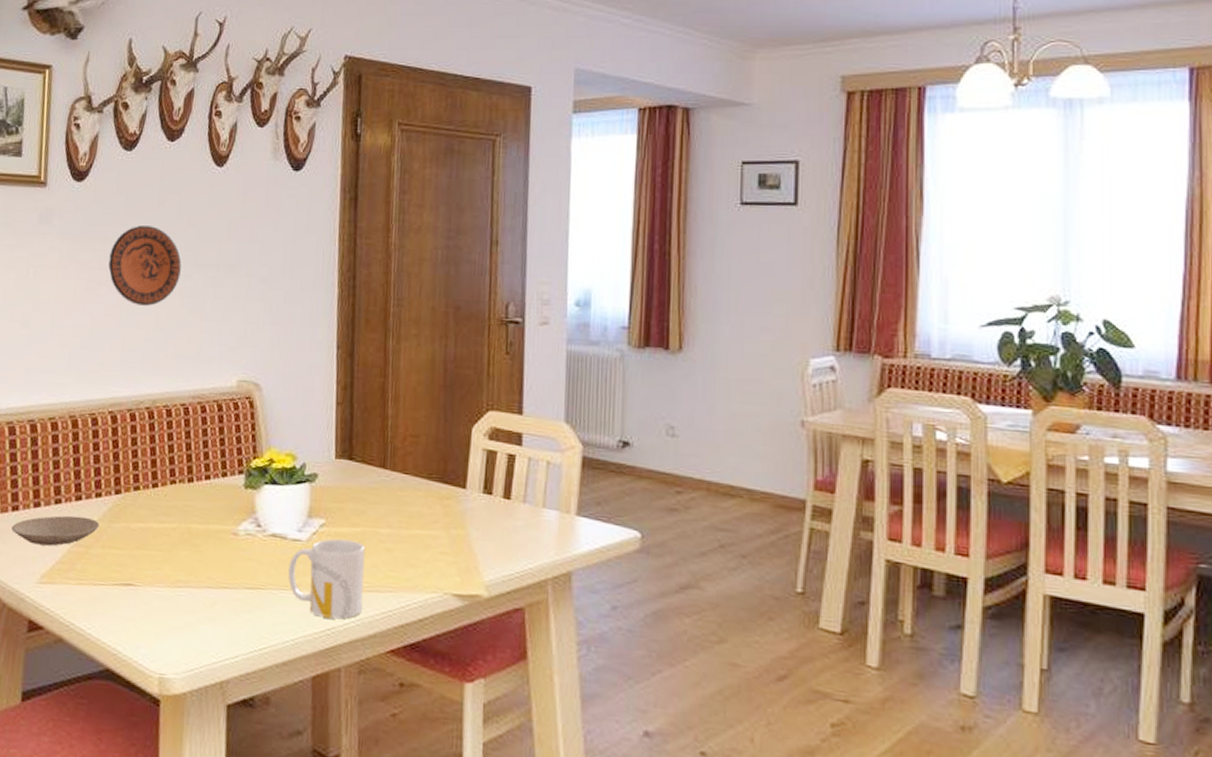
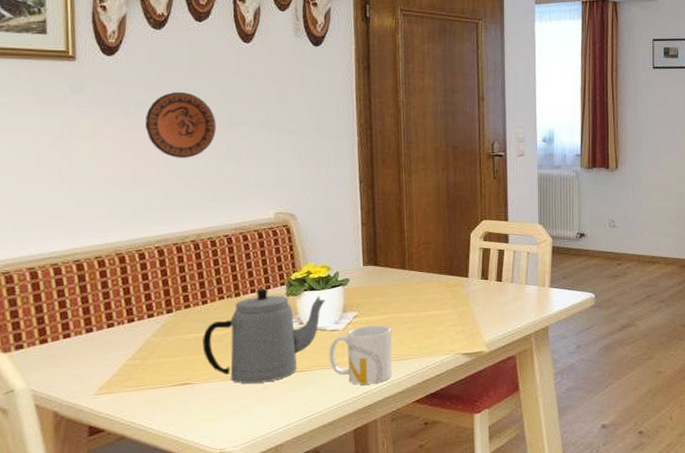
plate: present [11,515,99,546] -> none [64,335,153,364]
teapot: none [149,475,288,597] -> present [202,288,325,384]

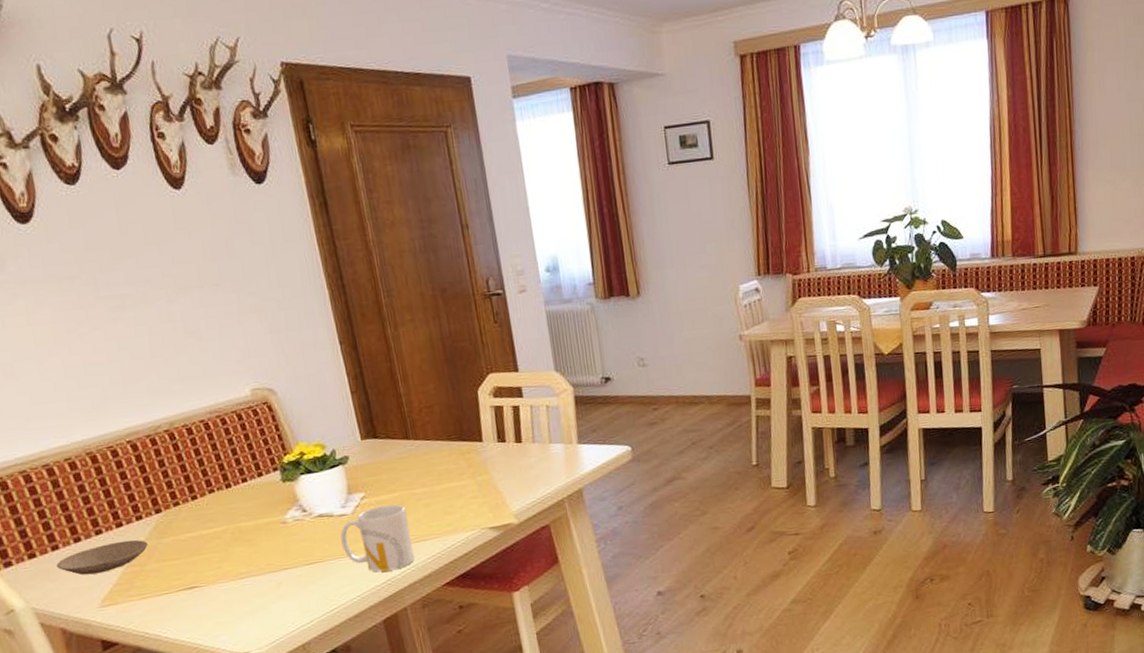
plate: none [64,335,153,364] -> present [56,539,148,576]
decorative plate: present [145,92,216,158] -> none [82,258,165,337]
teapot: present [202,288,325,384] -> none [200,476,326,582]

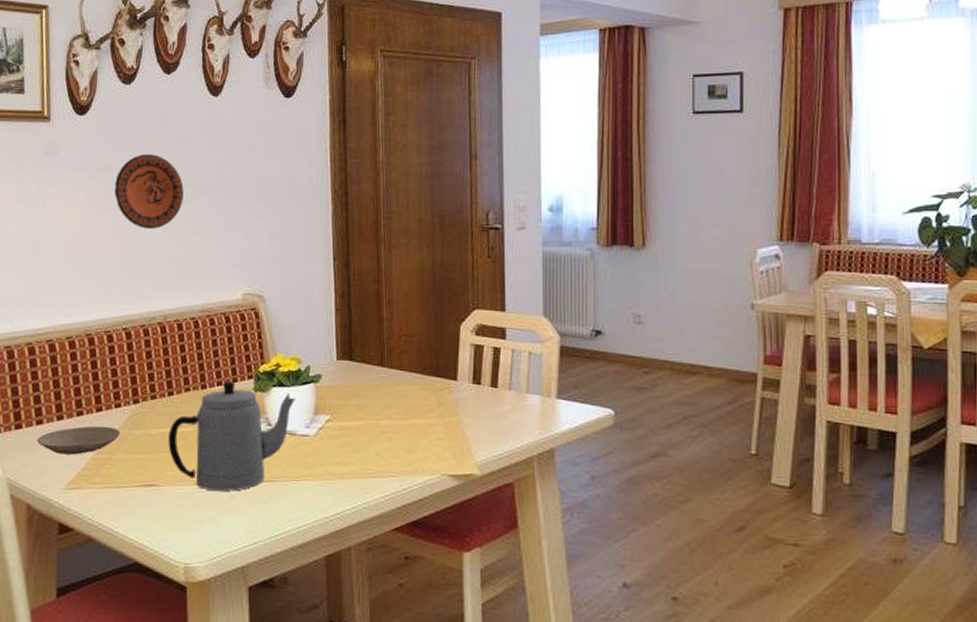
decorative plate: none [82,258,165,337] -> present [114,154,184,229]
teapot: none [200,476,326,582] -> present [168,381,295,492]
mug: present [340,504,414,572] -> none [299,432,368,504]

